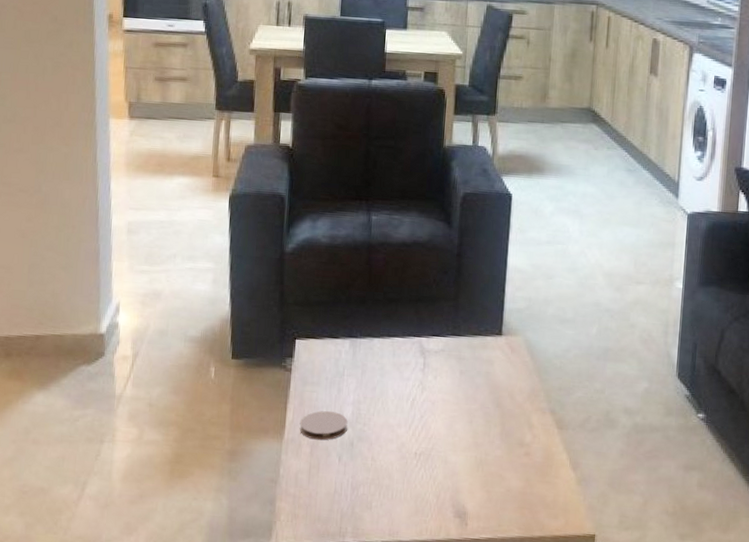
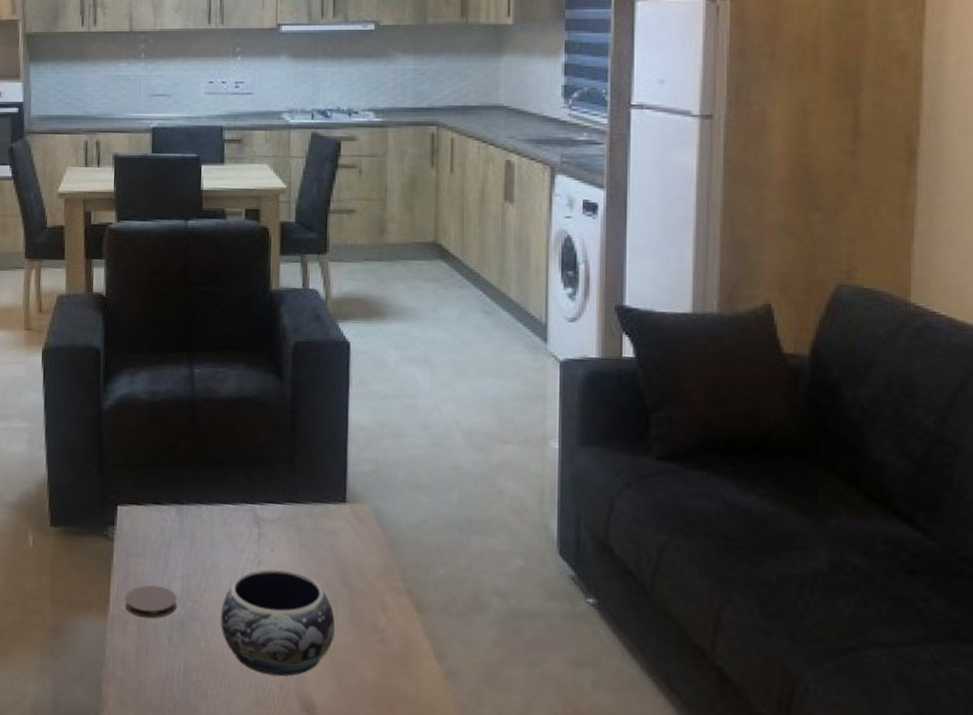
decorative bowl: none [386,394,487,488] -> present [221,568,335,677]

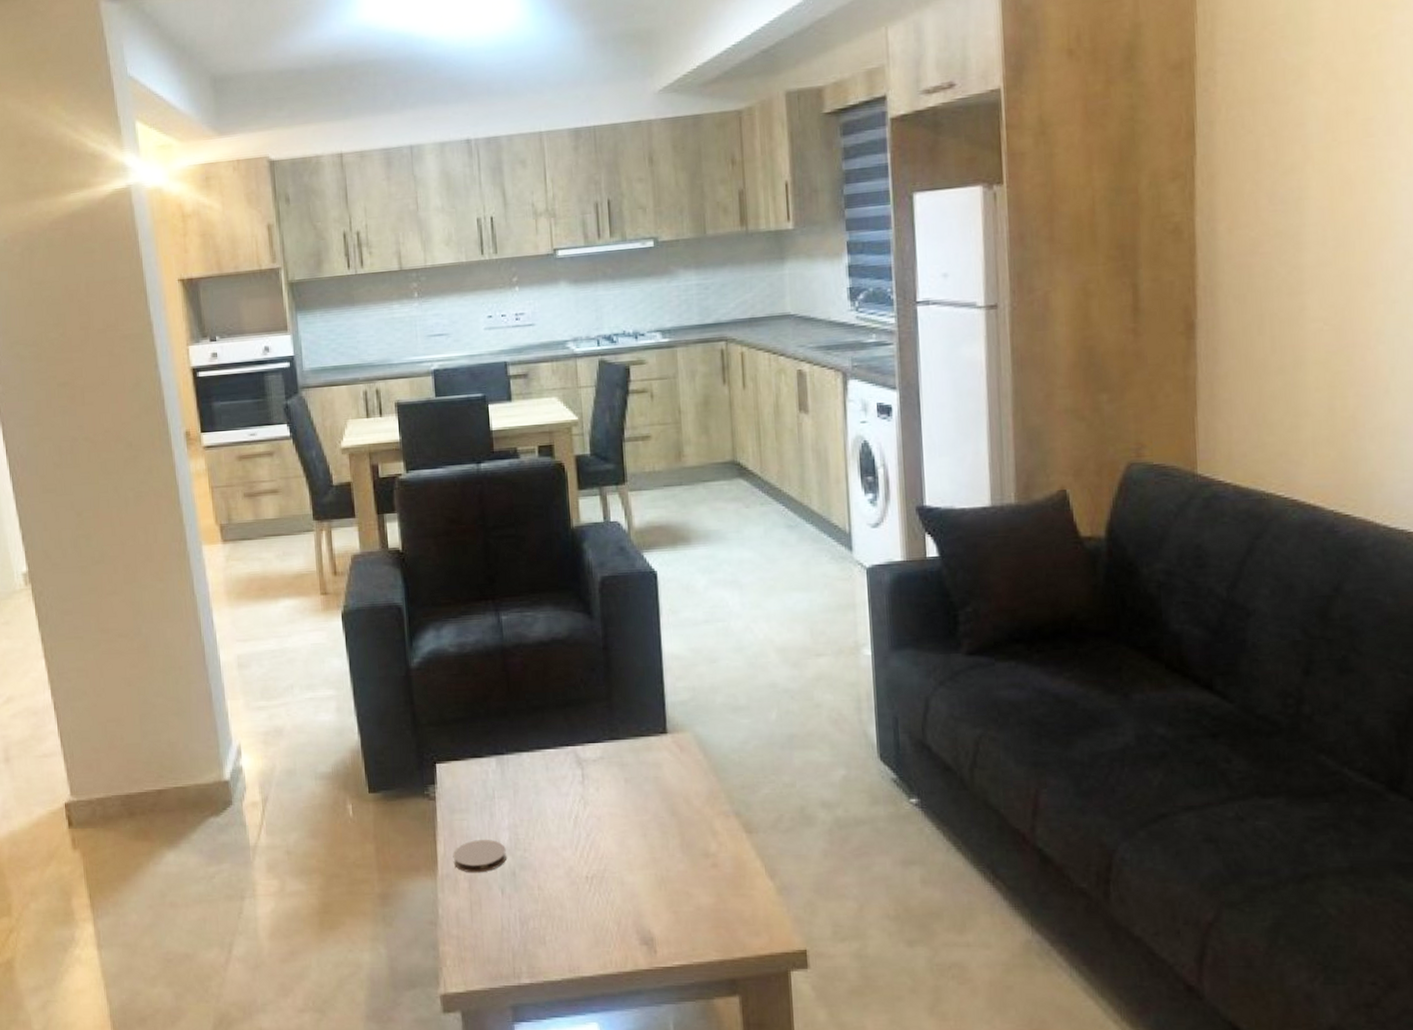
decorative bowl: present [221,568,335,677] -> none [551,807,667,914]

